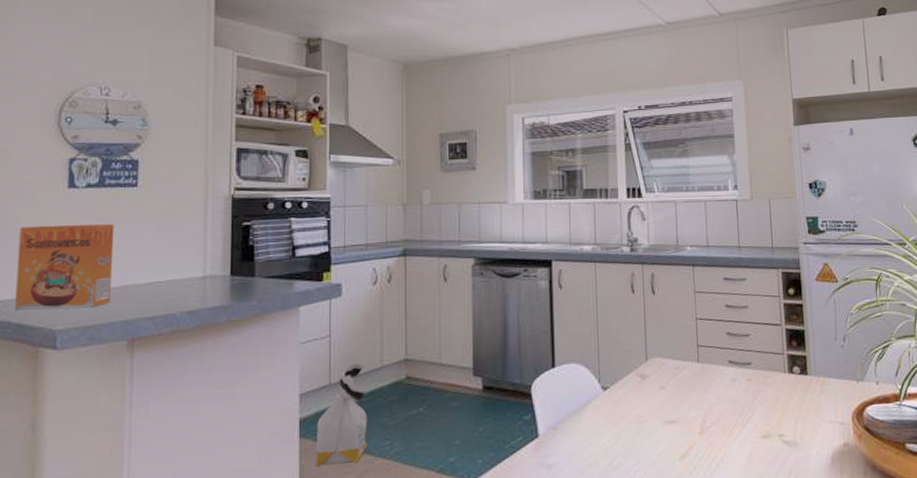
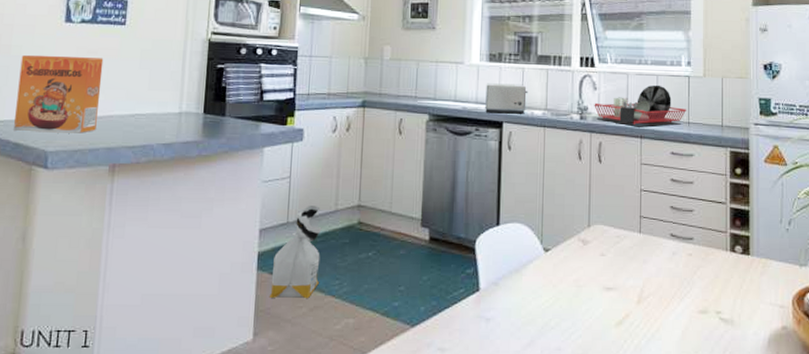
toaster: none [531,220,576,252] -> present [484,83,528,114]
dish rack: none [644,210,737,255] -> present [594,85,687,128]

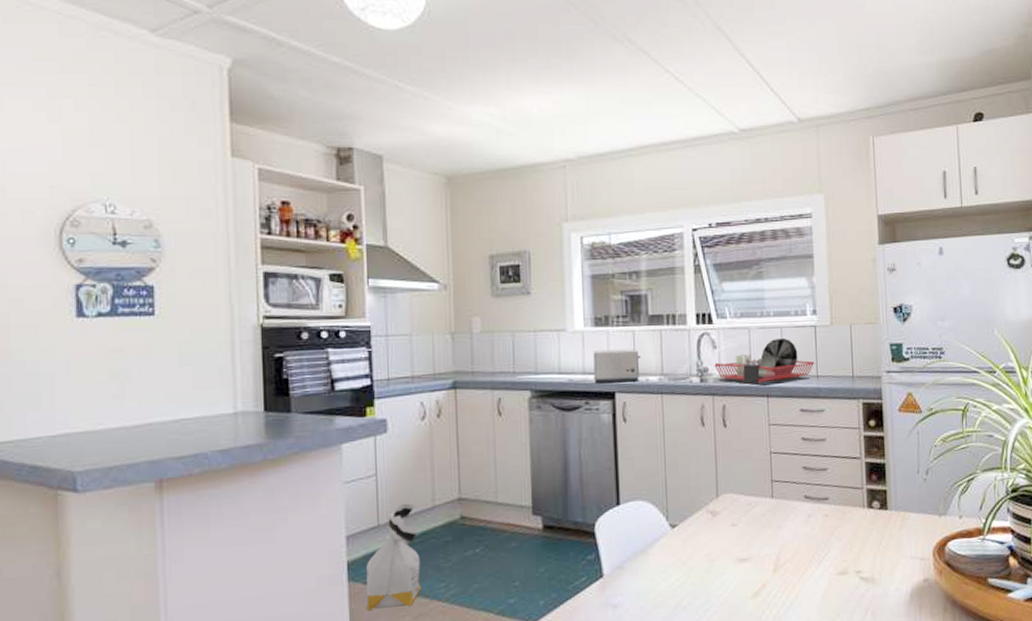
cereal box: present [13,54,104,133] -> none [25,357,133,452]

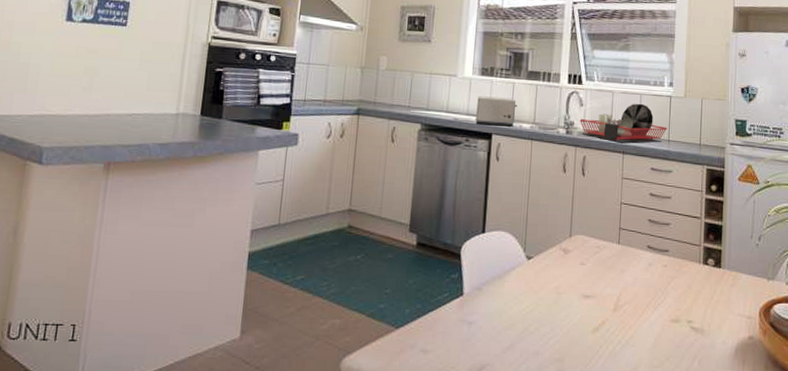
bag: present [365,504,421,610] -> none [257,208,313,298]

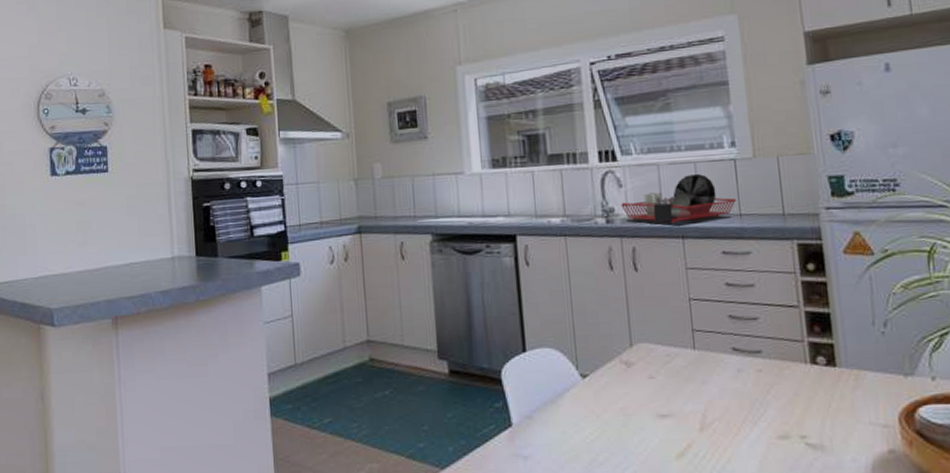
toaster: present [474,96,518,127] -> none [492,189,542,227]

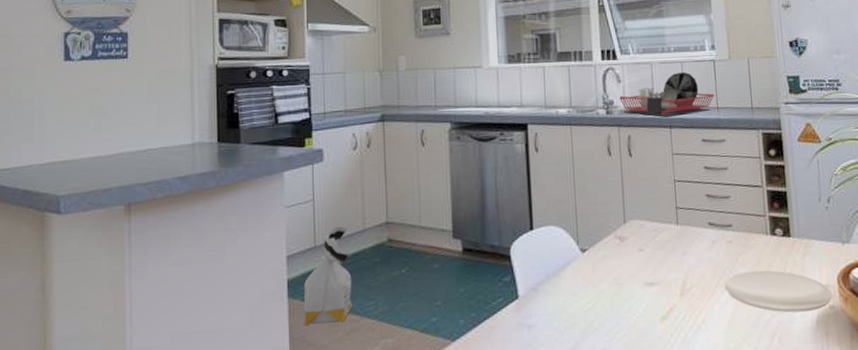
bag: none [286,344,336,445] -> present [303,227,353,325]
plate: none [753,404,894,456] -> present [724,270,833,313]

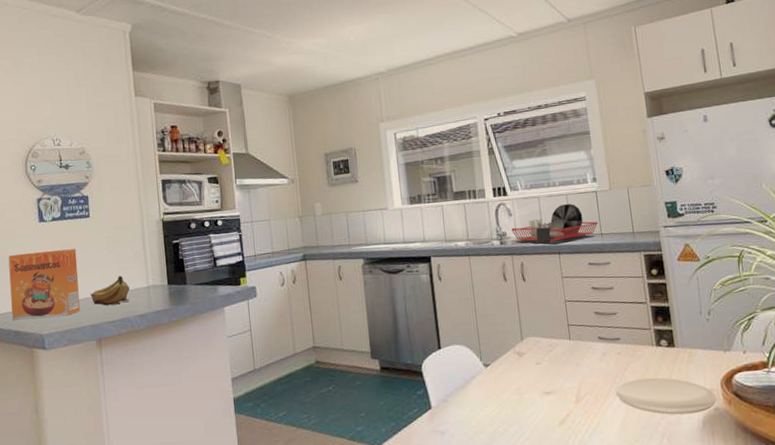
cereal box: none [20,94,109,179] -> present [8,248,80,322]
fruit: none [121,129,170,165] -> present [90,275,130,306]
bag: present [303,227,353,325] -> none [248,352,290,436]

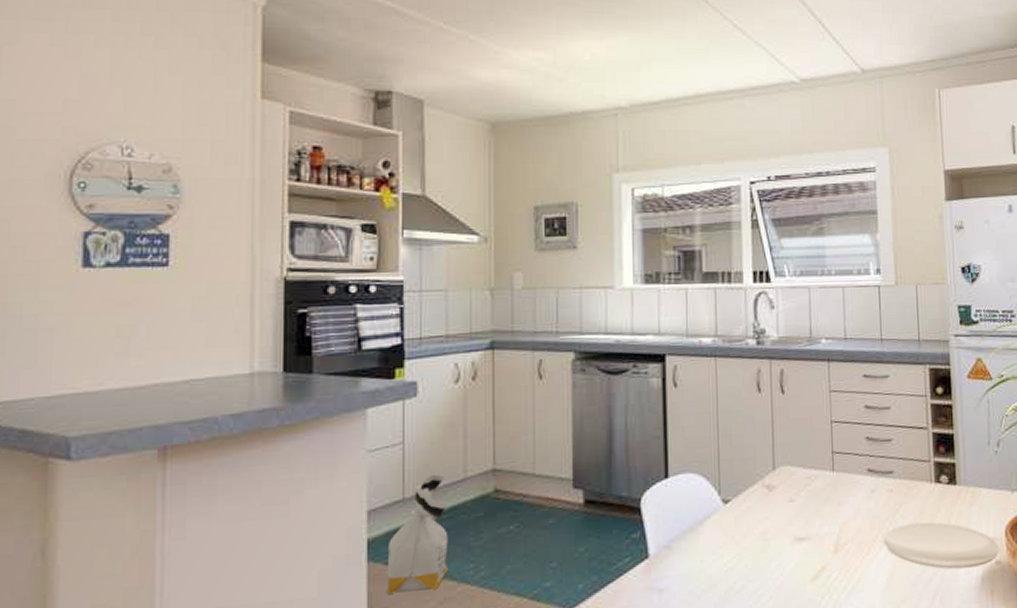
cereal box: present [8,248,80,322] -> none [17,311,141,415]
fruit: present [90,275,130,306] -> none [156,355,221,398]
bag: none [248,352,290,436] -> present [385,475,448,594]
dish rack: present [511,203,599,245] -> none [772,298,879,349]

